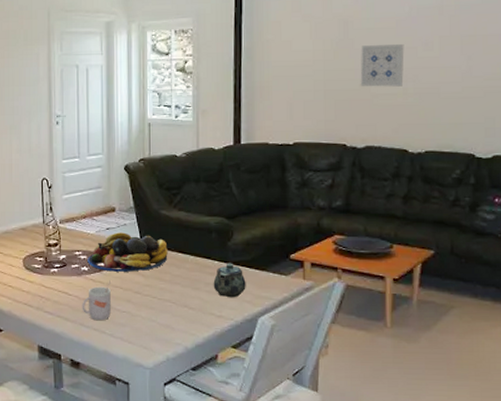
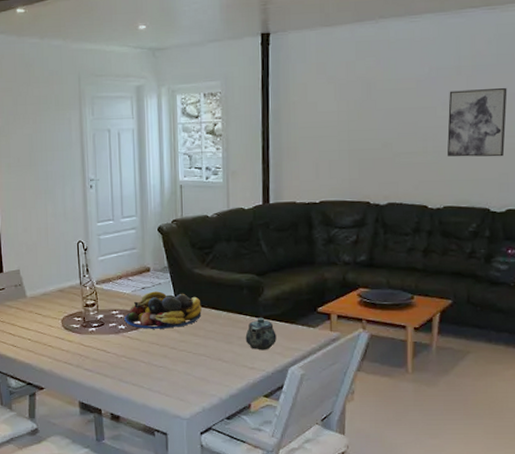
mug: present [82,280,111,321] -> none [120,337,148,376]
wall art: present [360,44,404,87] -> none [382,104,424,146]
wall art: none [428,28,493,100] -> present [447,87,507,157]

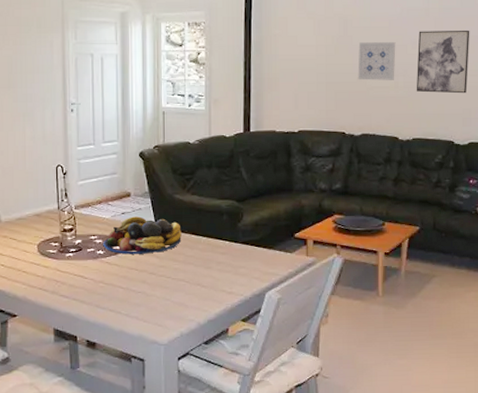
teapot: present [245,317,277,350] -> none [224,243,255,275]
wall art: none [382,104,424,146] -> present [357,42,396,80]

